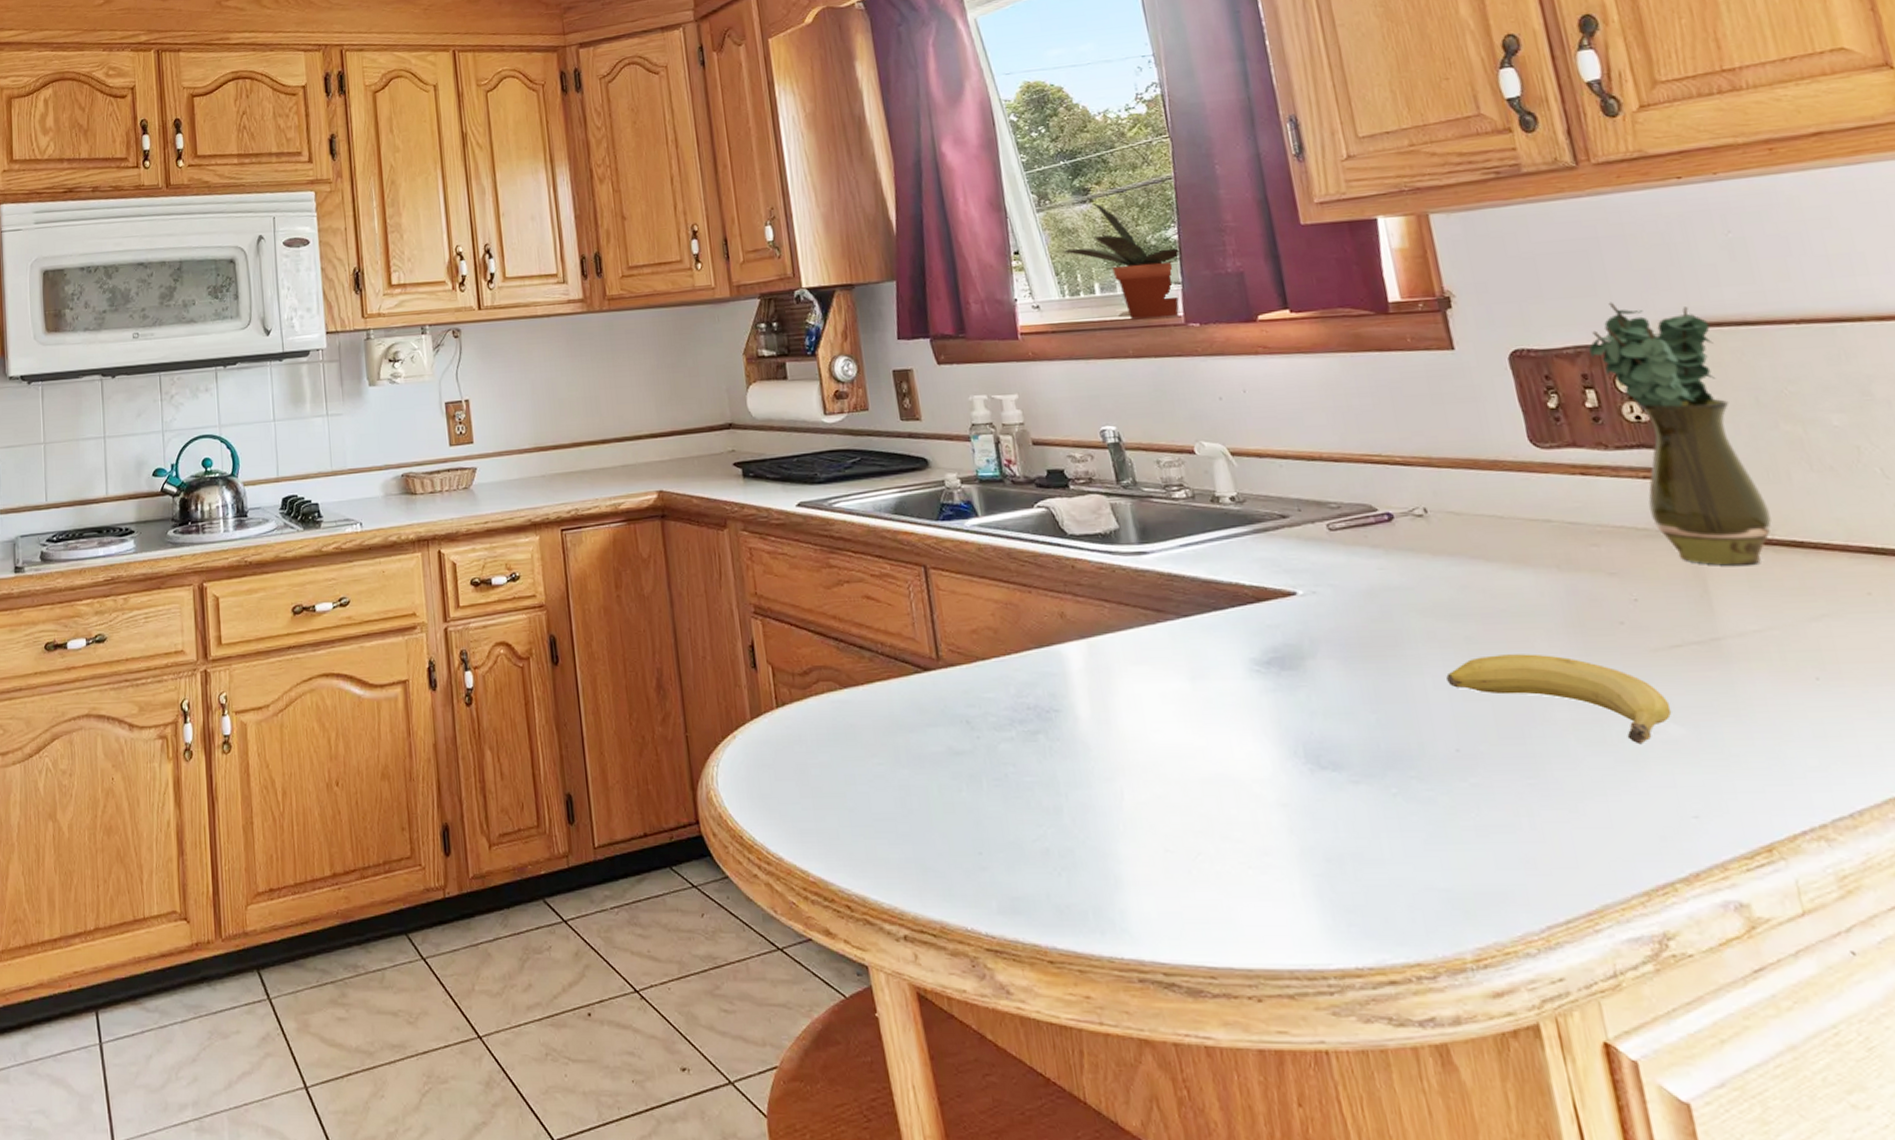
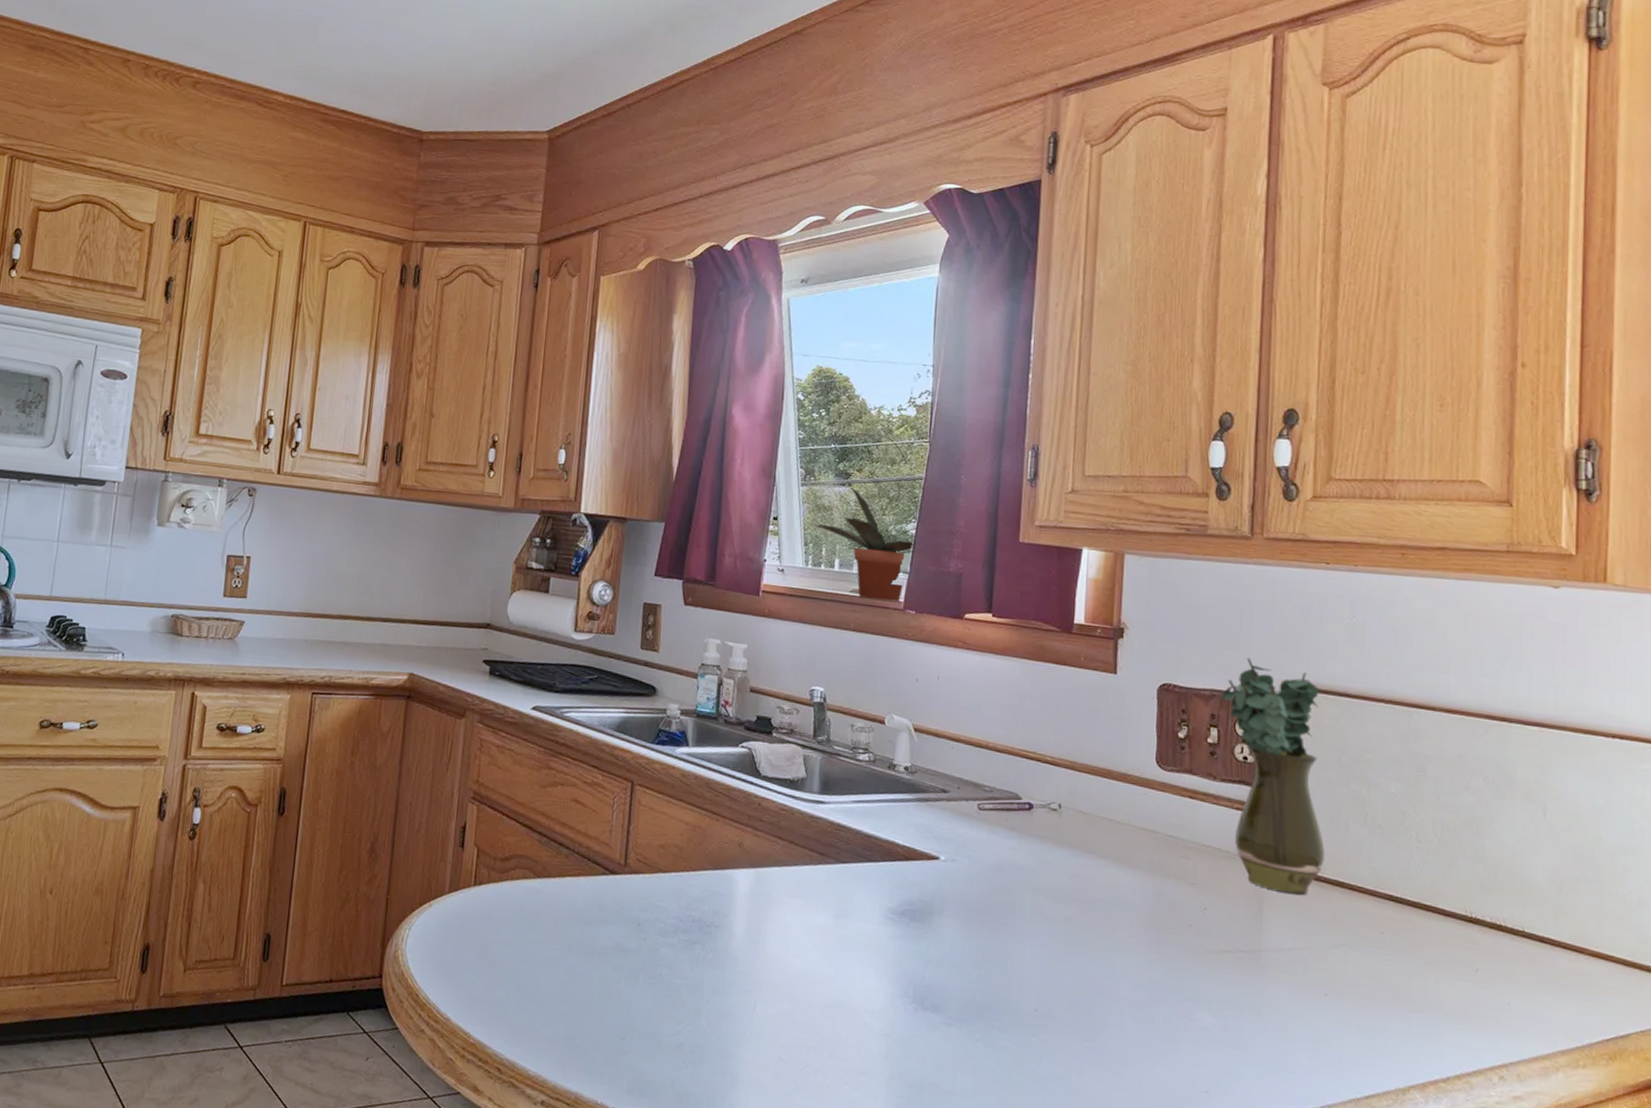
fruit: present [1446,654,1672,745] -> none [1042,936,1210,1028]

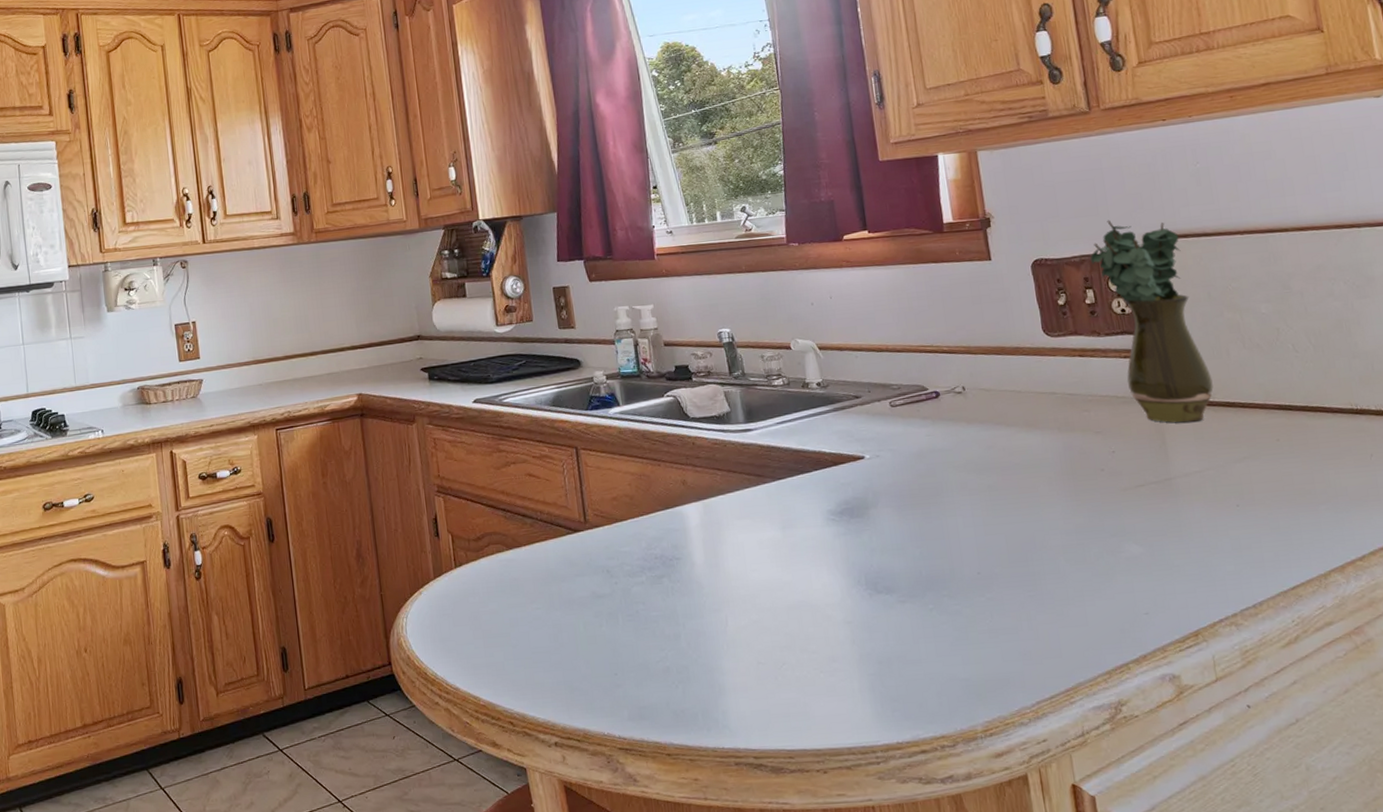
potted plant: present [815,486,912,603] -> none [692,144,783,242]

